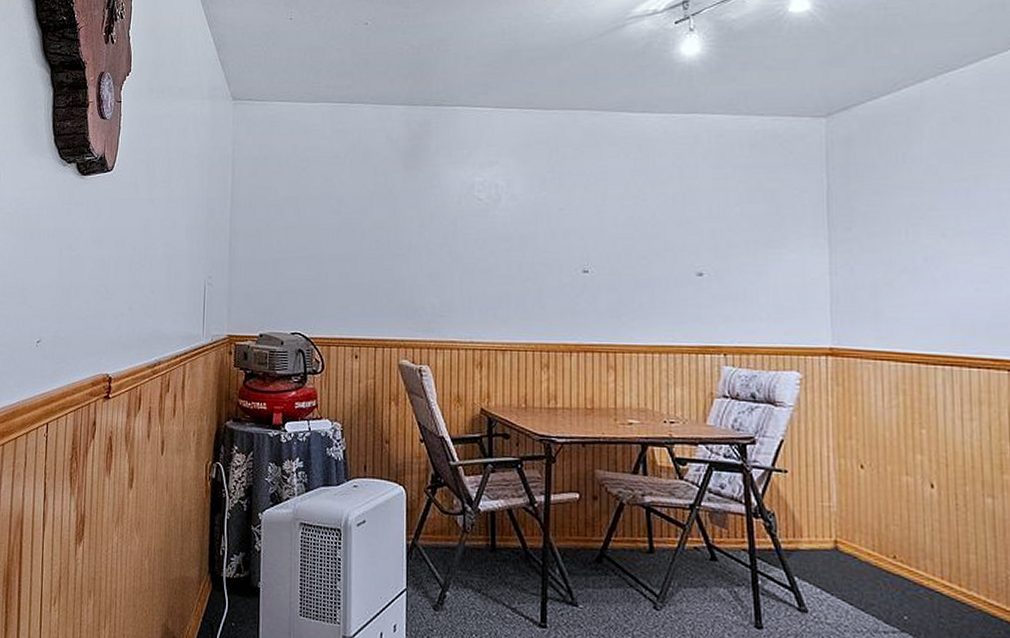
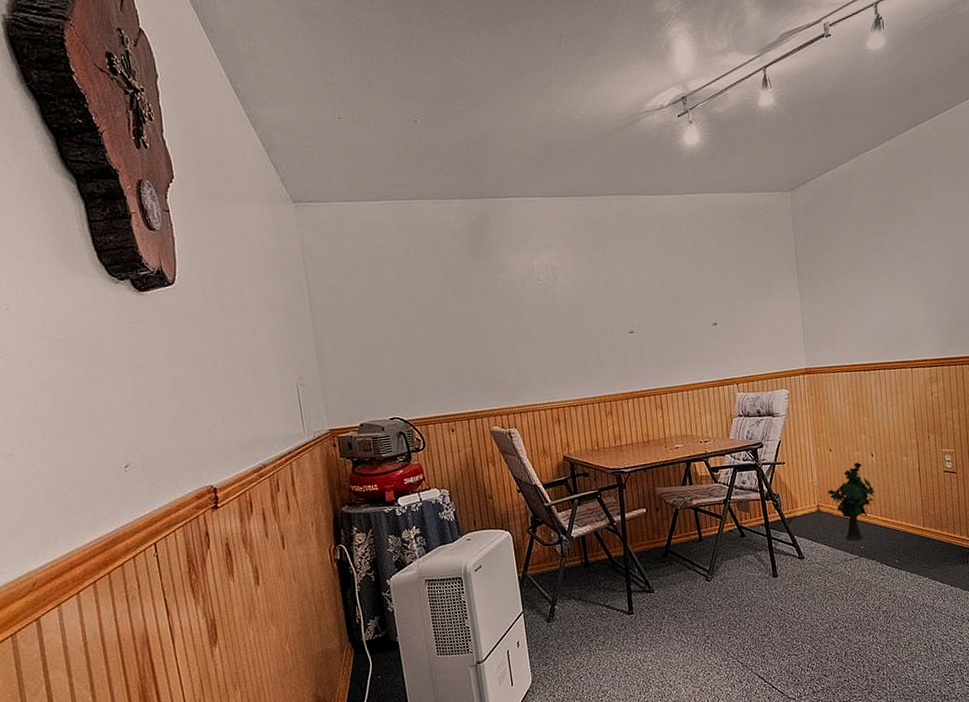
decorative plant: none [853,492,932,606] -> present [828,462,875,541]

